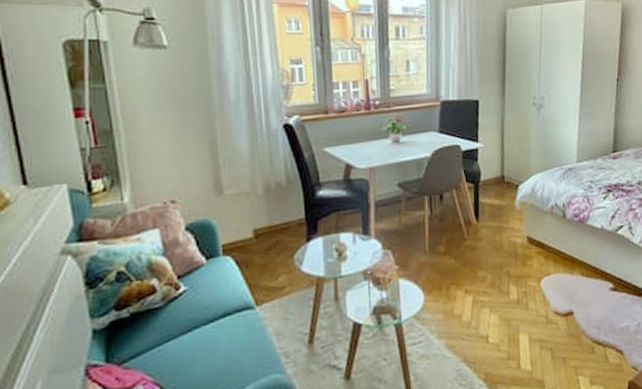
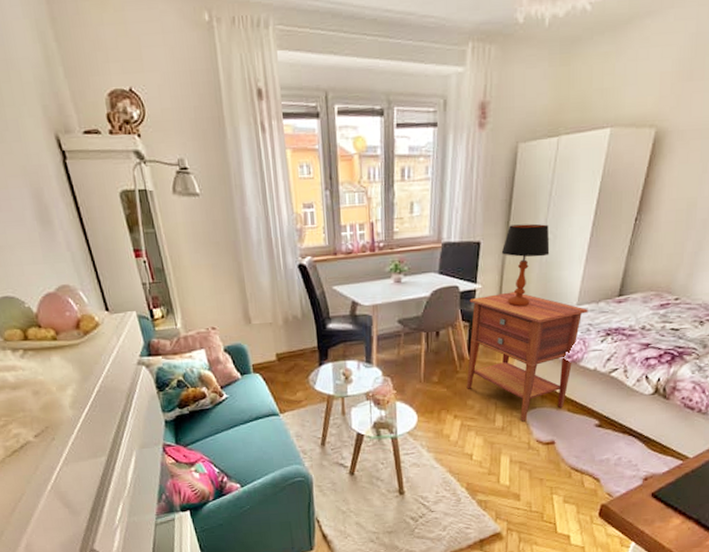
nightstand: none [472,150,588,291] -> present [466,292,588,422]
table lamp: none [500,83,546,166] -> present [501,223,550,307]

